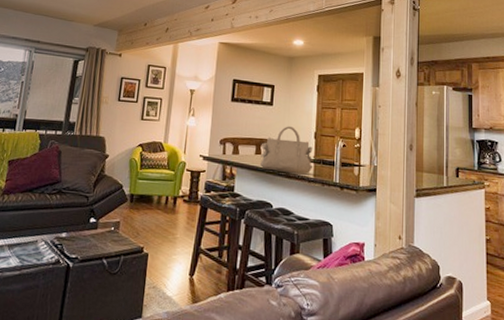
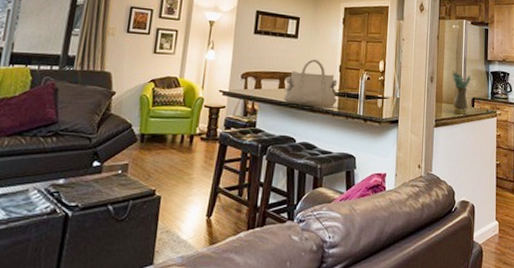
vase: none [432,138,454,185] -> present [451,70,471,115]

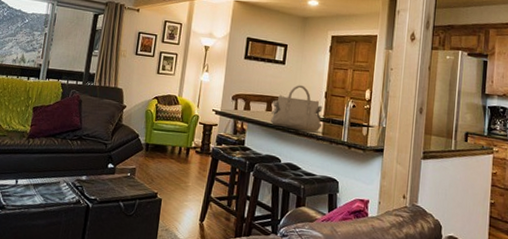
vase: present [451,70,471,115] -> none [442,102,465,149]

